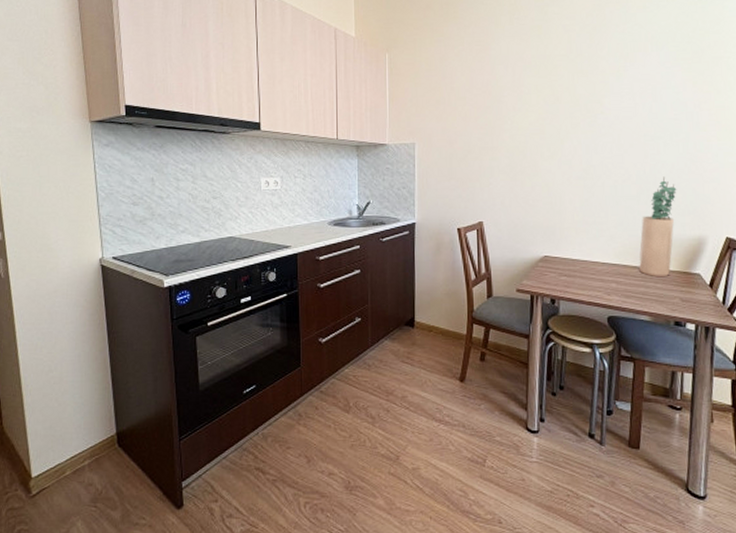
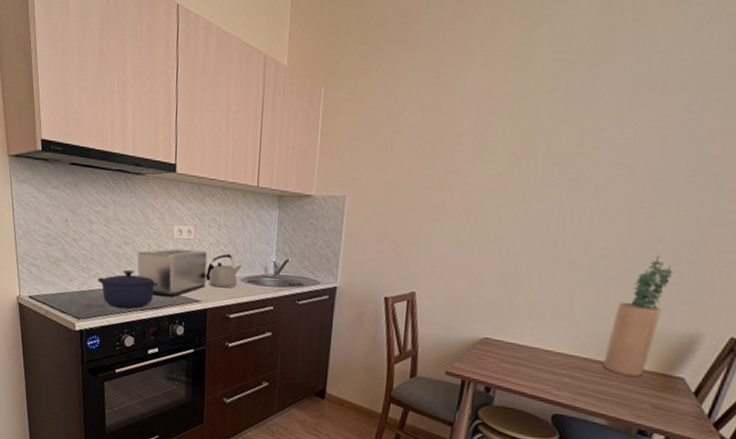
cooking pot: none [185,222,248,260] -> present [97,269,159,309]
toaster: none [225,199,296,245] -> present [137,249,208,297]
kettle: none [295,201,328,232] -> present [206,254,242,288]

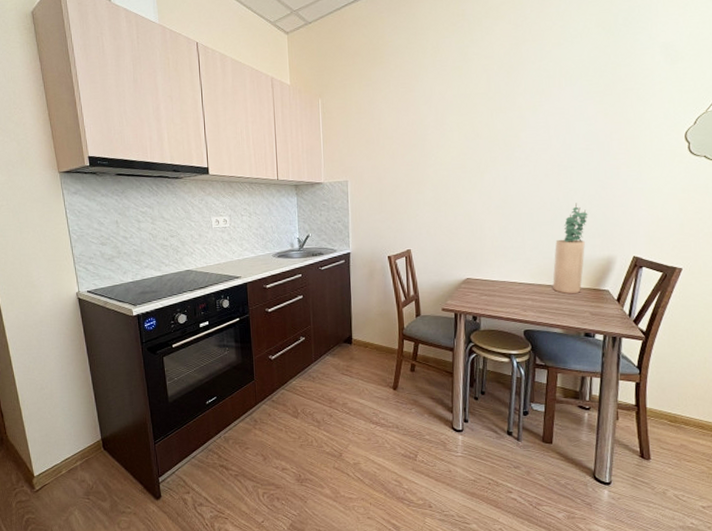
cooking pot: present [97,269,159,309] -> none [149,258,203,291]
toaster: present [137,249,208,297] -> none [182,235,245,277]
kettle: present [206,254,242,288] -> none [243,236,273,264]

